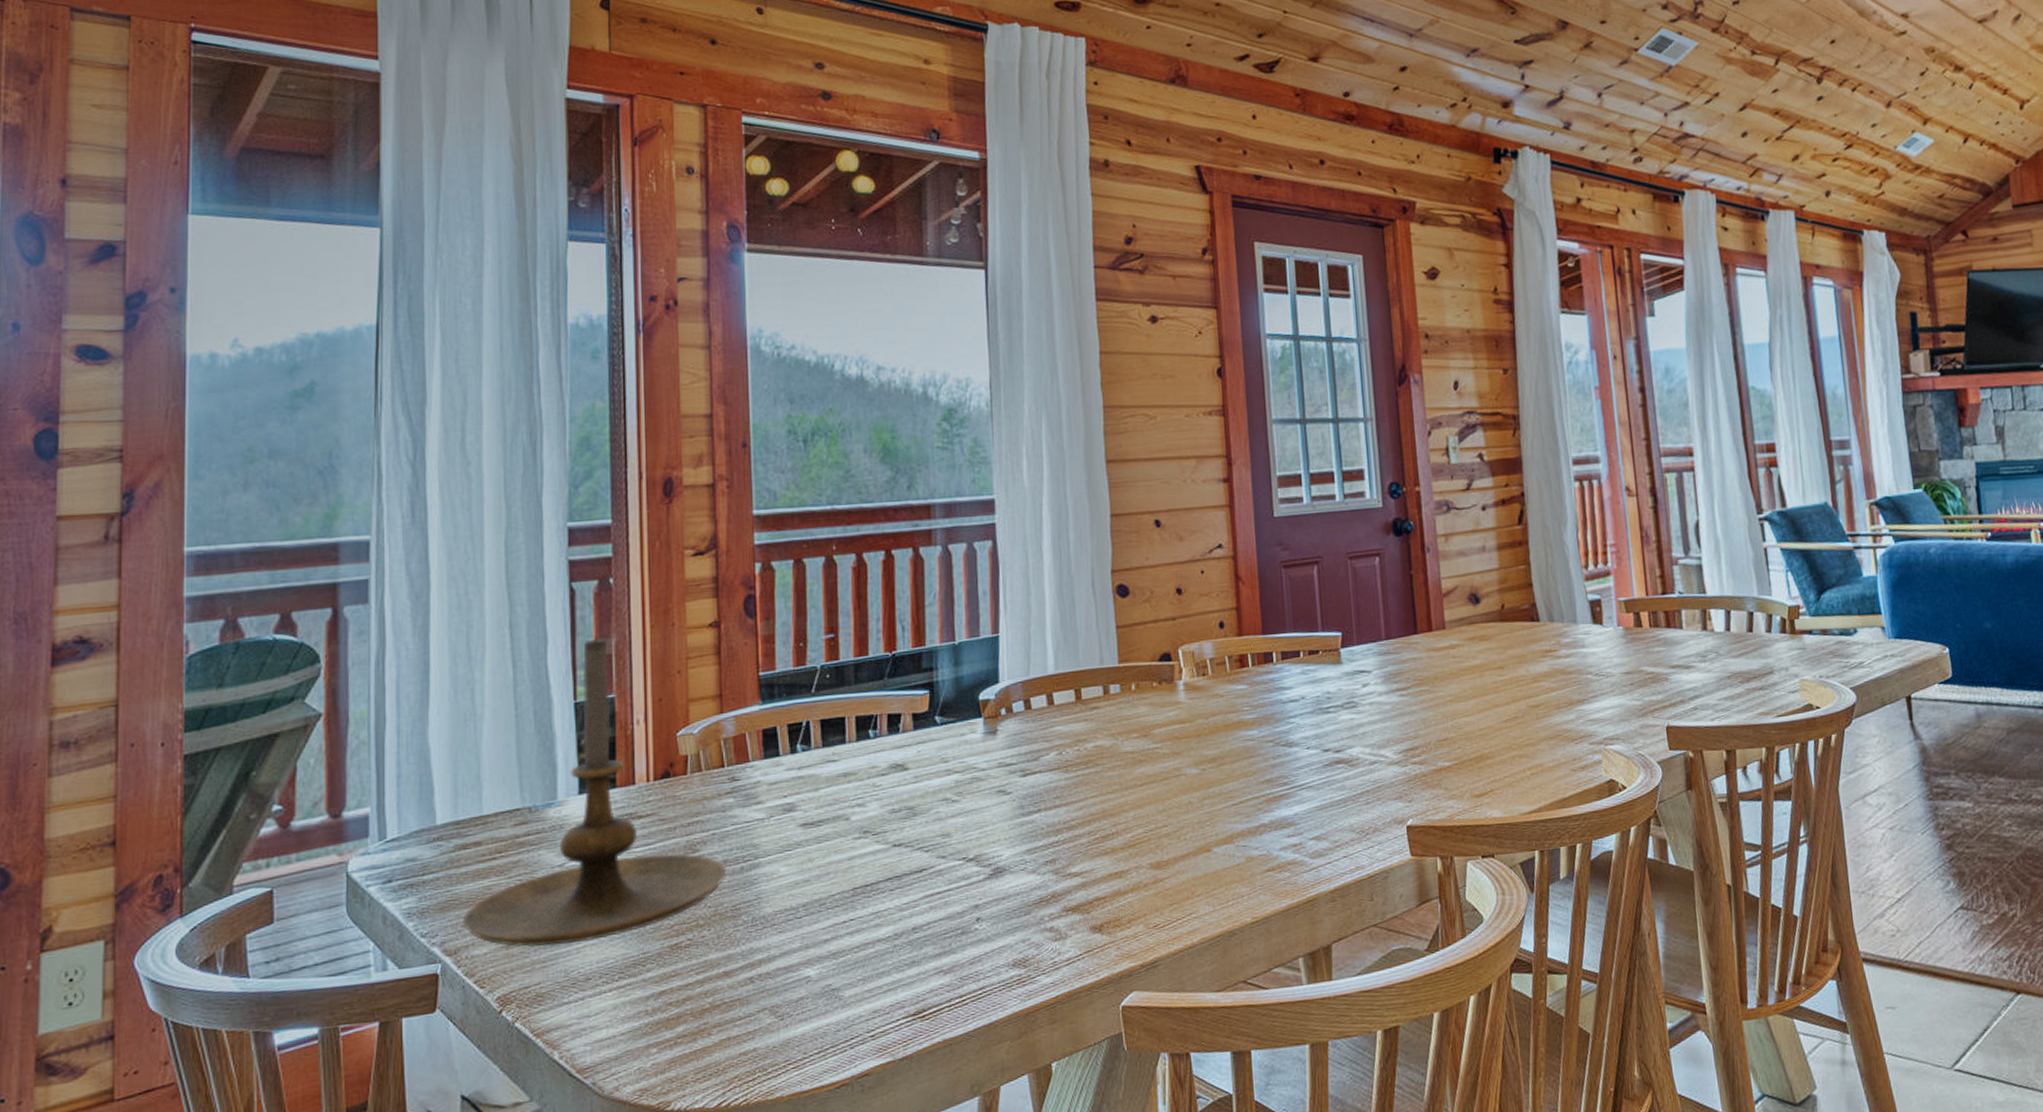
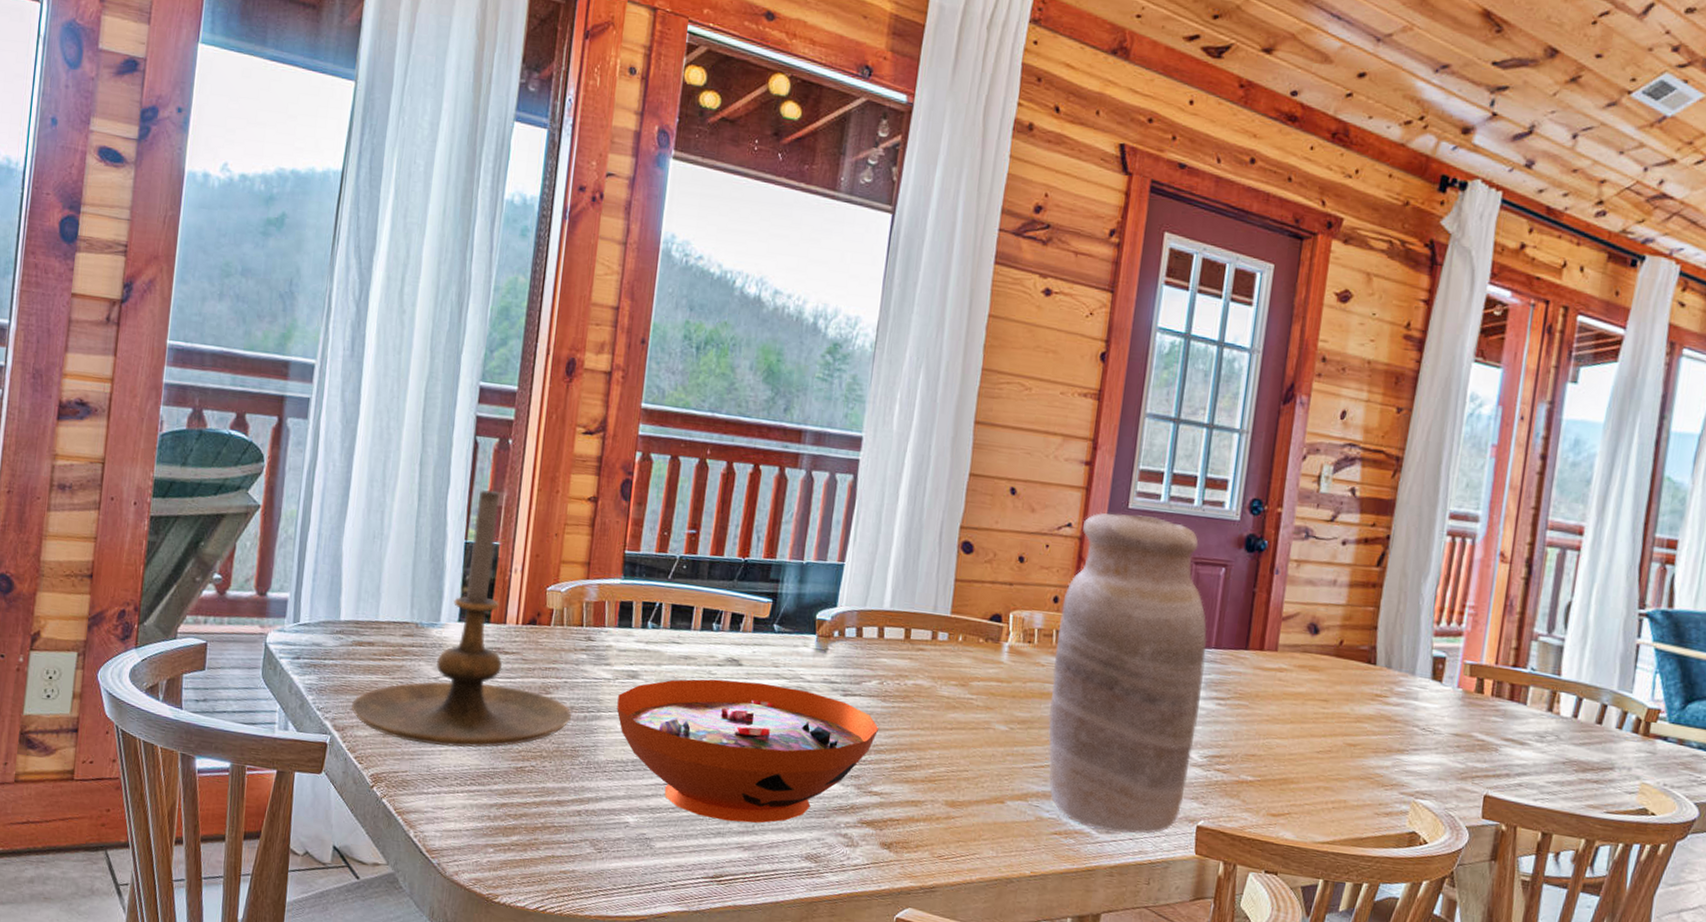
decorative bowl: none [776,780,1067,948] -> present [617,679,880,823]
vase: none [1229,520,1388,855] -> present [1048,512,1208,834]

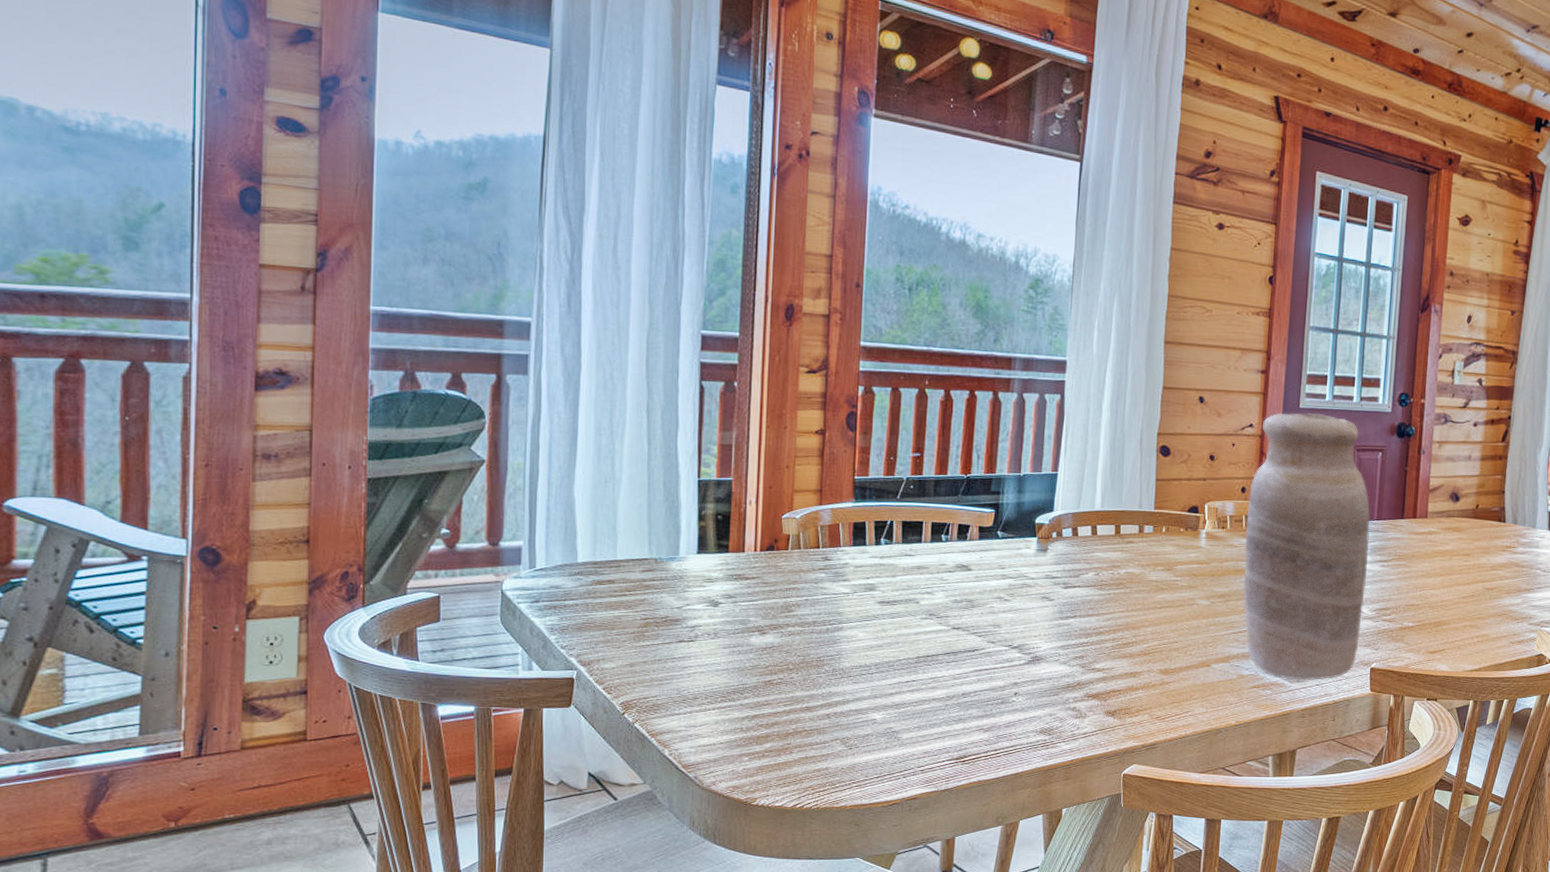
candle holder: present [351,488,571,748] -> none [596,429,814,670]
decorative bowl: present [617,679,880,823] -> none [857,583,1098,708]

